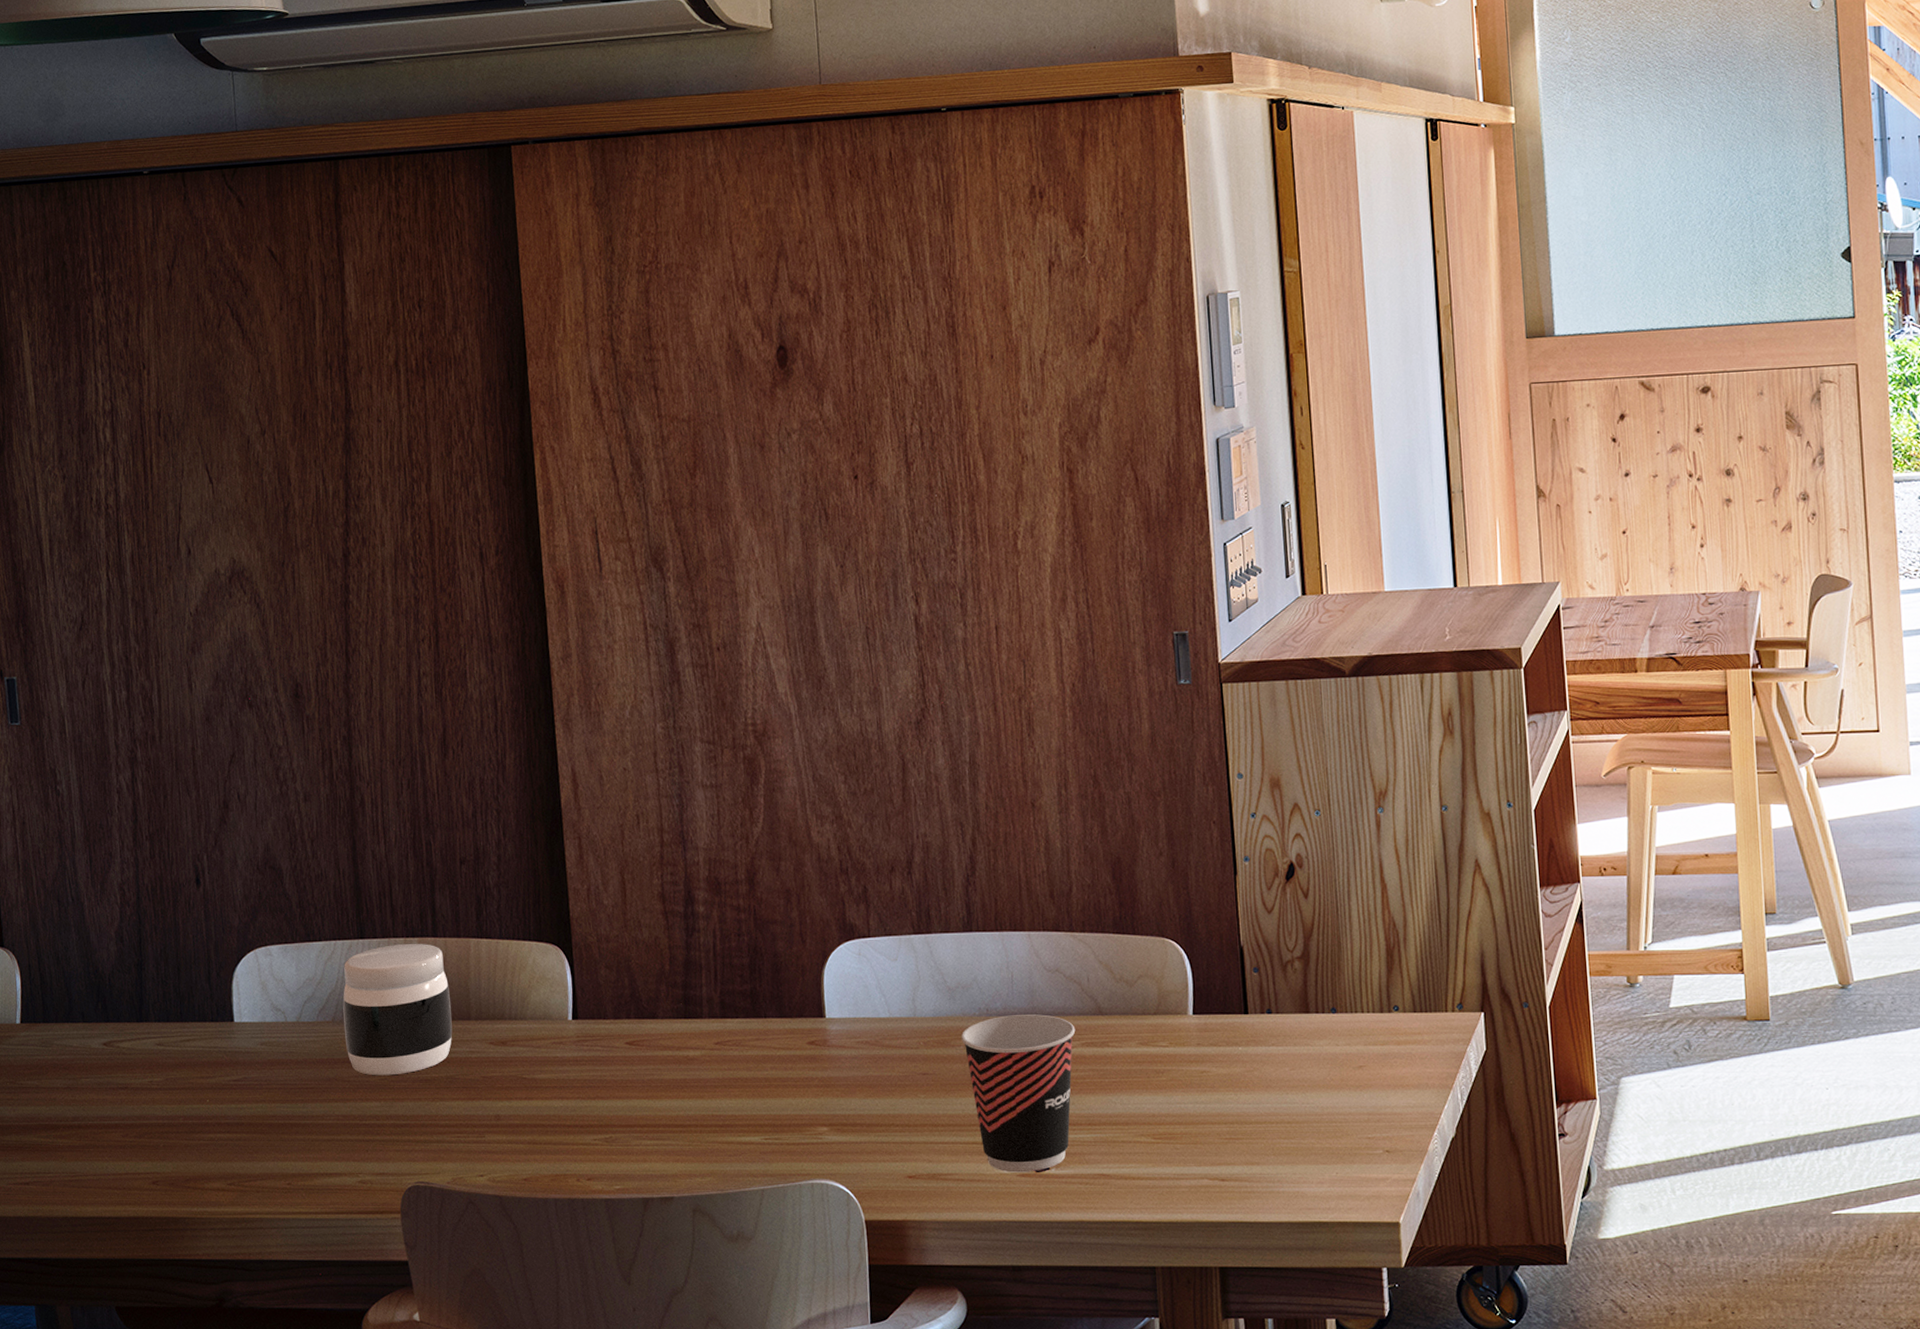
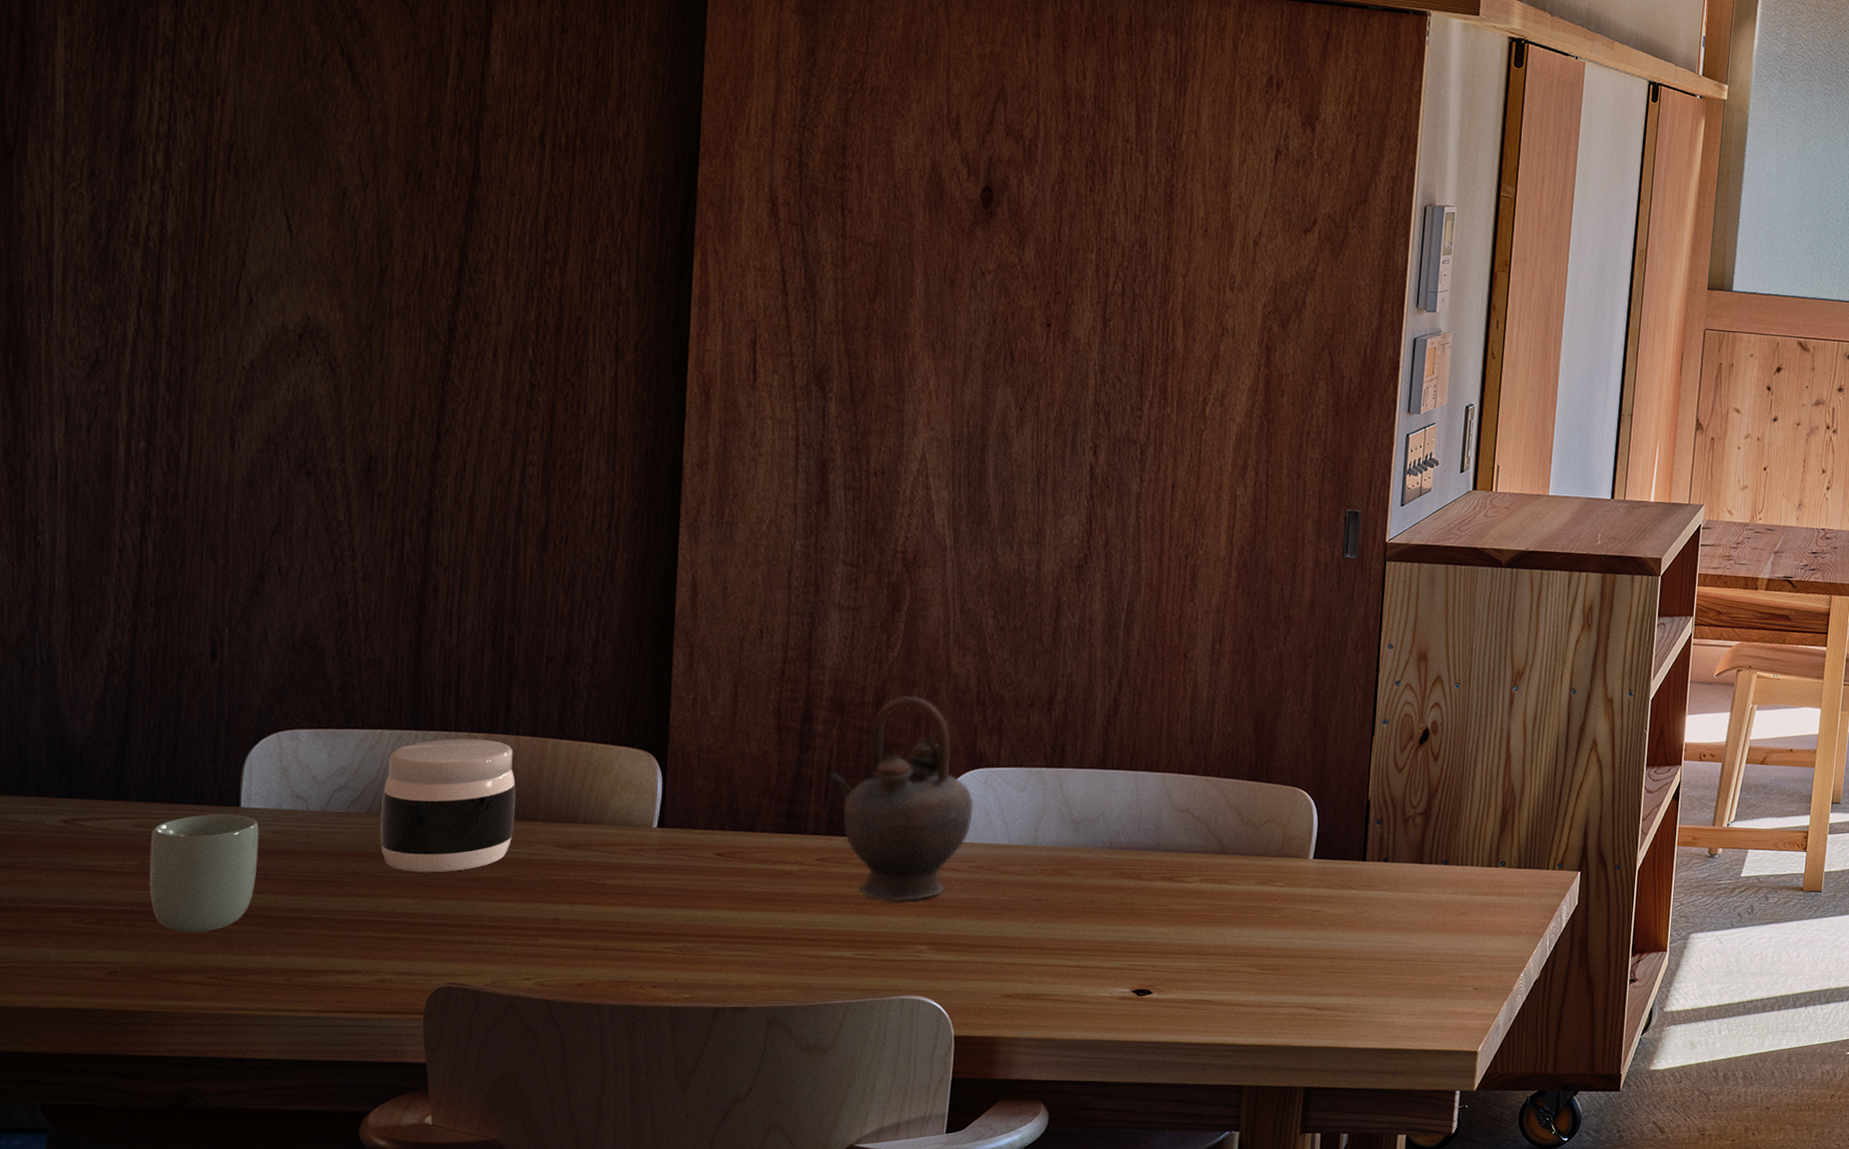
cup: none [170,1029,254,1142] -> present [149,813,259,933]
teapot: none [714,869,853,1083] -> present [827,696,974,901]
cup: present [960,1014,1076,1173] -> none [1079,849,1197,996]

